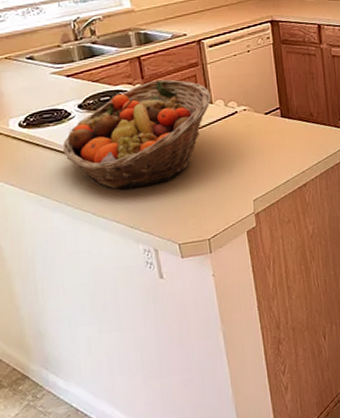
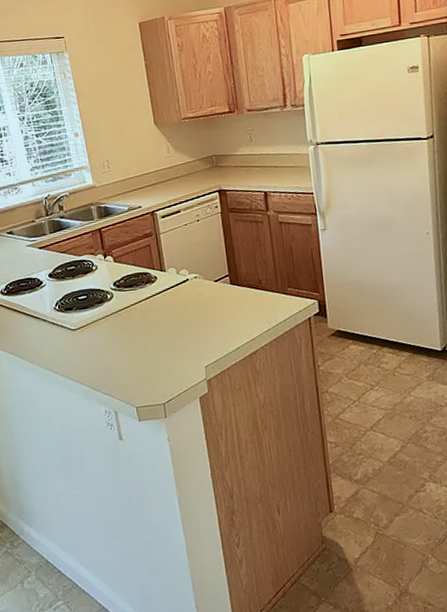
fruit basket: present [62,79,211,190] -> none [36,249,164,353]

